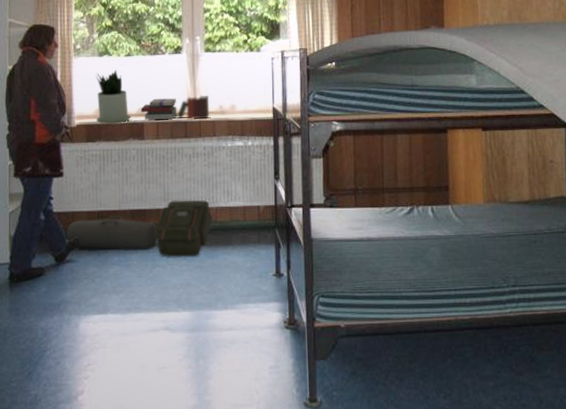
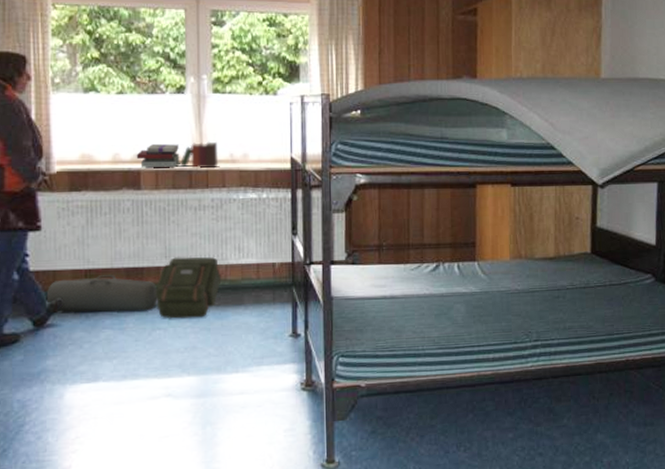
planter: present [95,70,132,124] -> none [80,109,125,171]

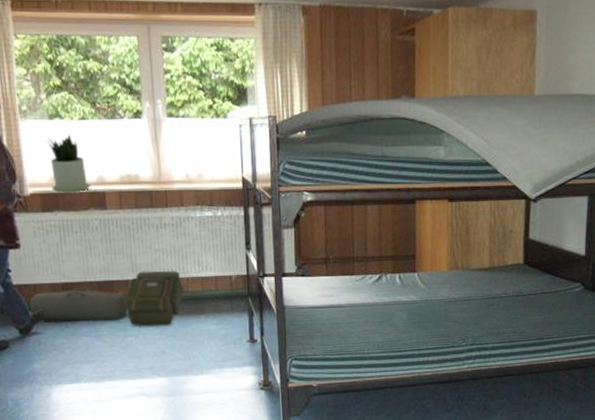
planter: none [80,109,125,171] -> present [47,135,91,193]
books: present [136,144,180,169] -> none [100,166,141,190]
books: present [180,141,219,169] -> none [141,163,176,189]

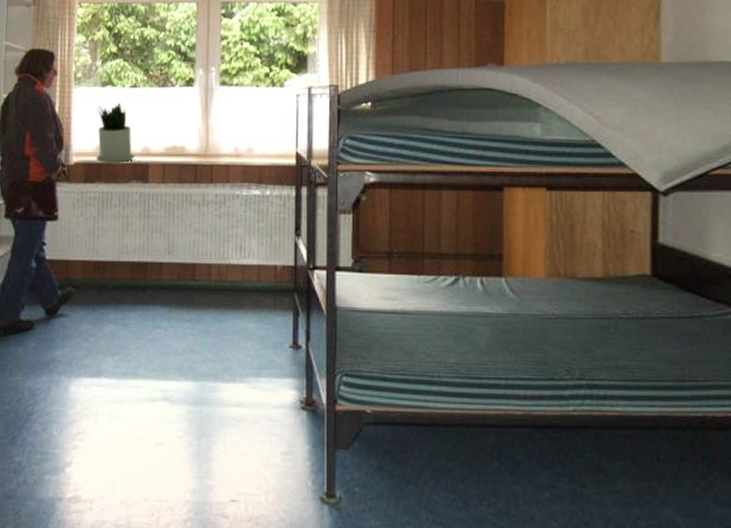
duffel bag: present [29,288,128,322] -> none [58,268,160,307]
backpack: present [125,270,183,327] -> none [157,253,221,319]

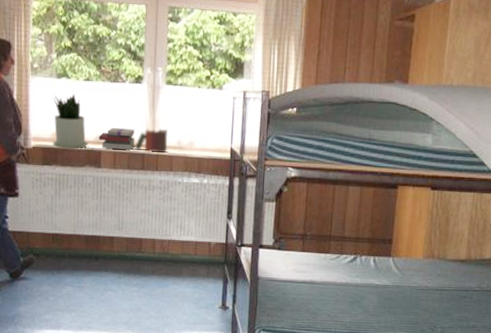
books: none [145,137,187,163] -> present [98,128,135,152]
books: none [186,135,224,163] -> present [135,128,168,154]

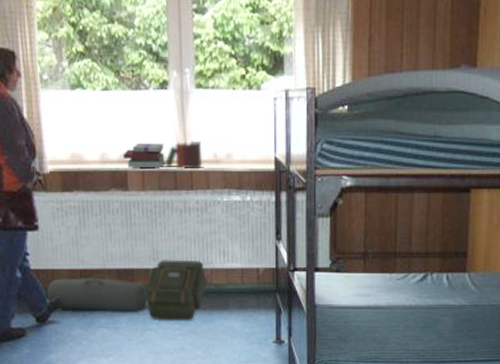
duffel bag: none [21,240,111,273] -> present [46,275,148,311]
planter: present [53,94,89,149] -> none [68,107,113,171]
backpack: none [108,229,164,284] -> present [145,259,206,321]

